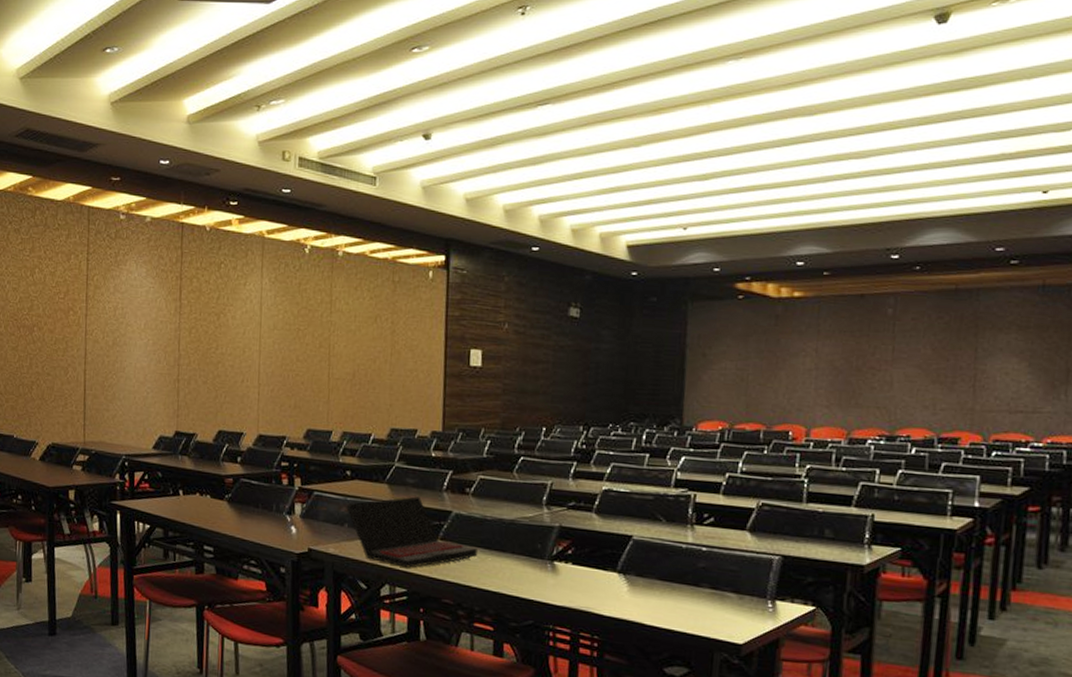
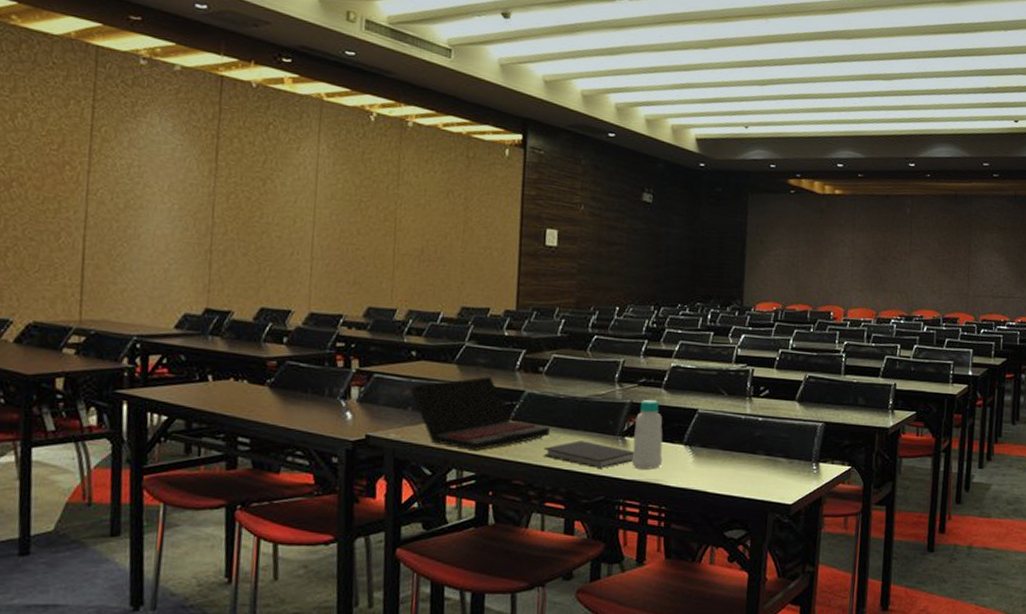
diary: none [471,563,565,593] -> present [543,440,635,468]
bottle: none [561,523,595,597] -> present [631,399,663,470]

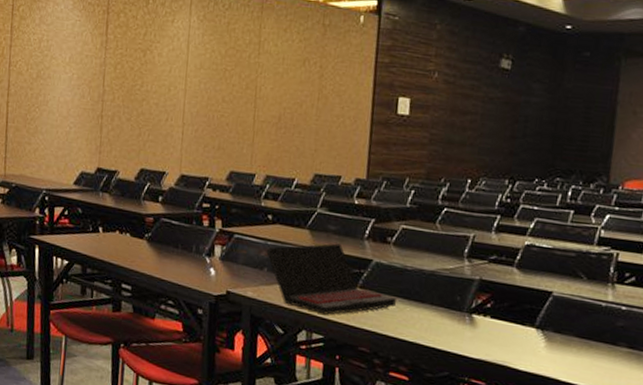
diary: present [543,440,635,468] -> none [389,313,482,344]
bottle: present [631,399,663,470] -> none [478,277,514,351]

